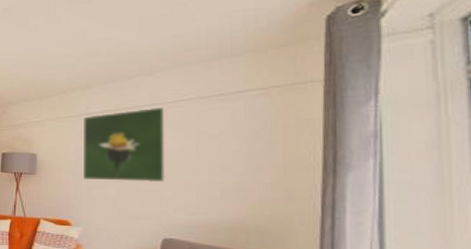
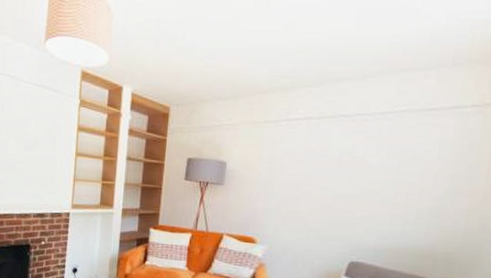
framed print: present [82,107,166,183] -> none [274,118,371,202]

